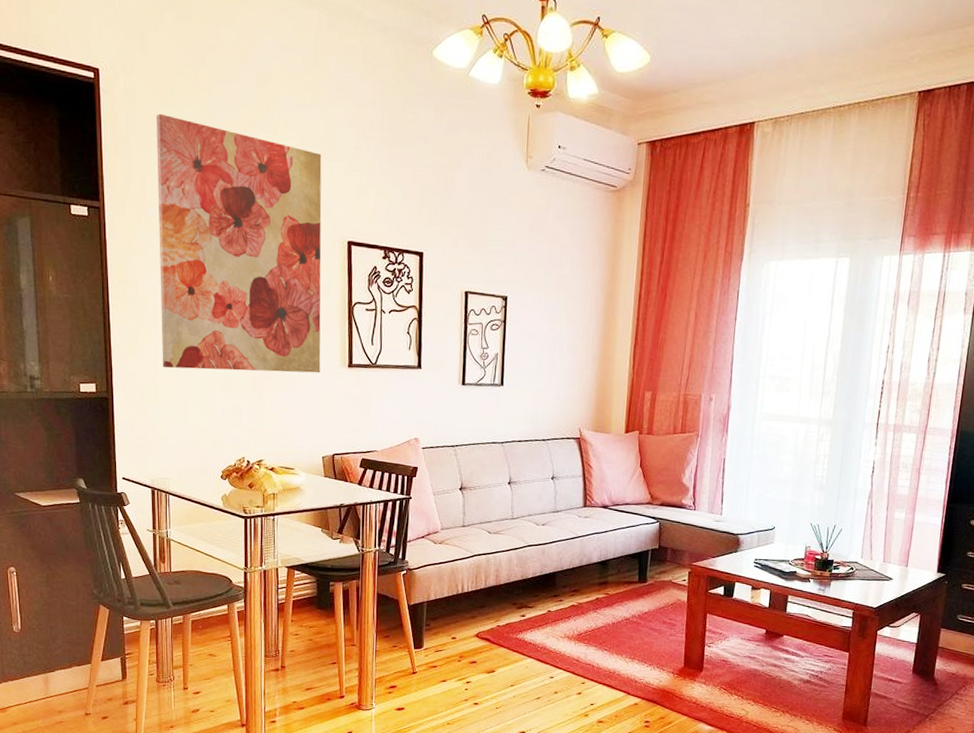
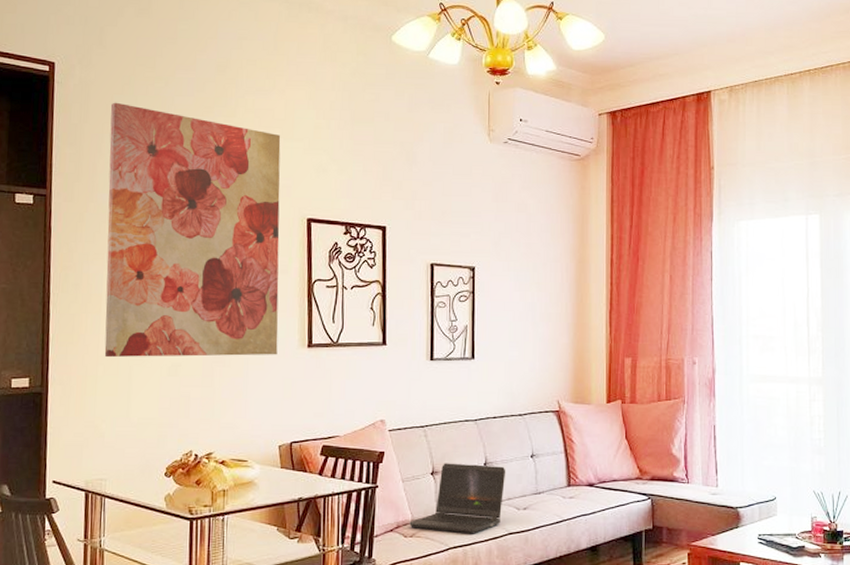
laptop computer: none [439,480,528,544] -> present [409,463,506,534]

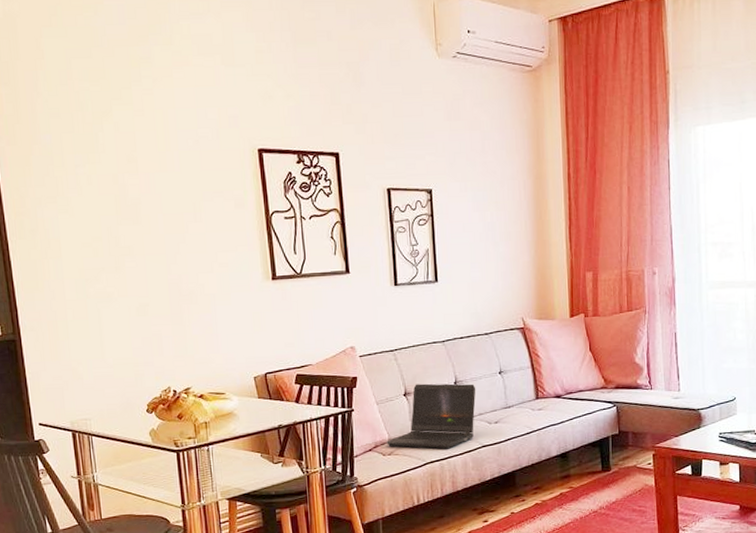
wall art: present [104,102,281,358] -> none [40,35,243,302]

